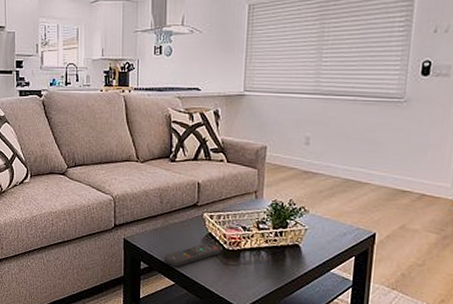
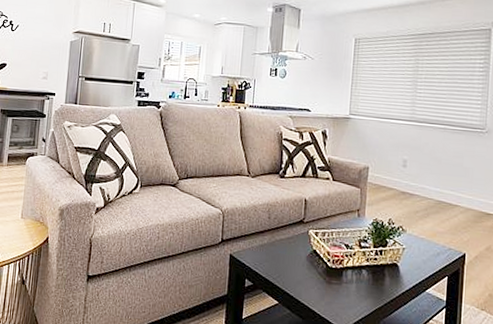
remote control: present [164,242,219,267] -> none [269,260,323,285]

